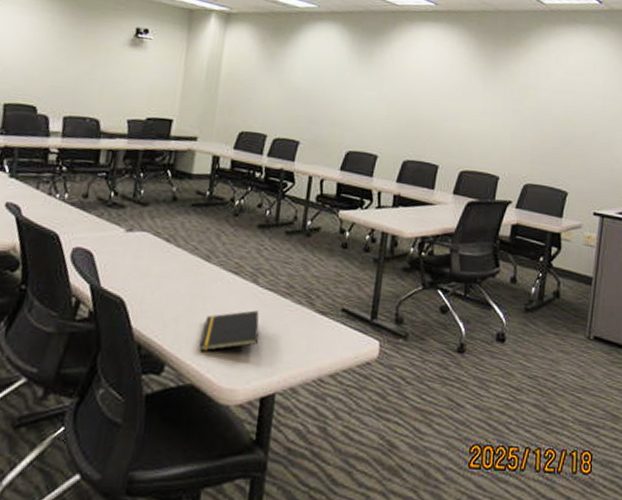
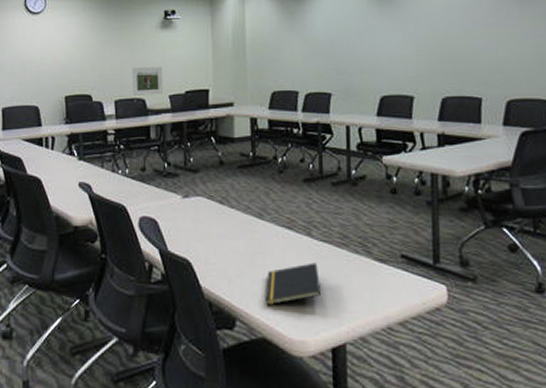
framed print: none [86,83,125,118] -> present [132,67,163,95]

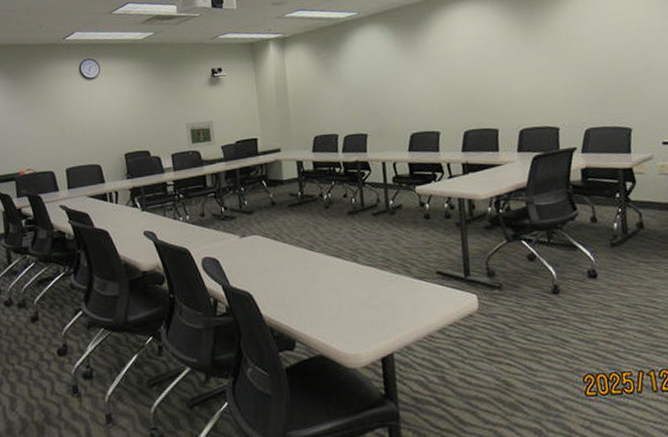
notepad: present [265,262,322,306] -> none [319,285,370,327]

